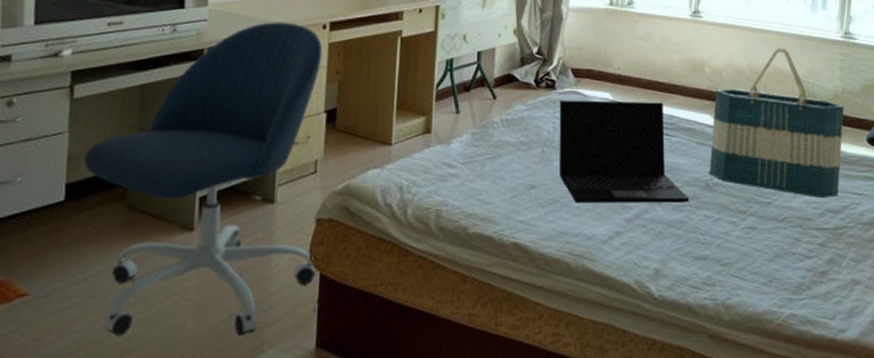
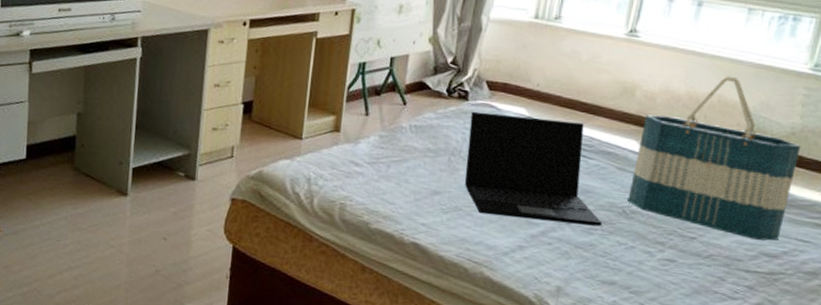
office chair: present [83,22,323,336] -> none [40,16,242,289]

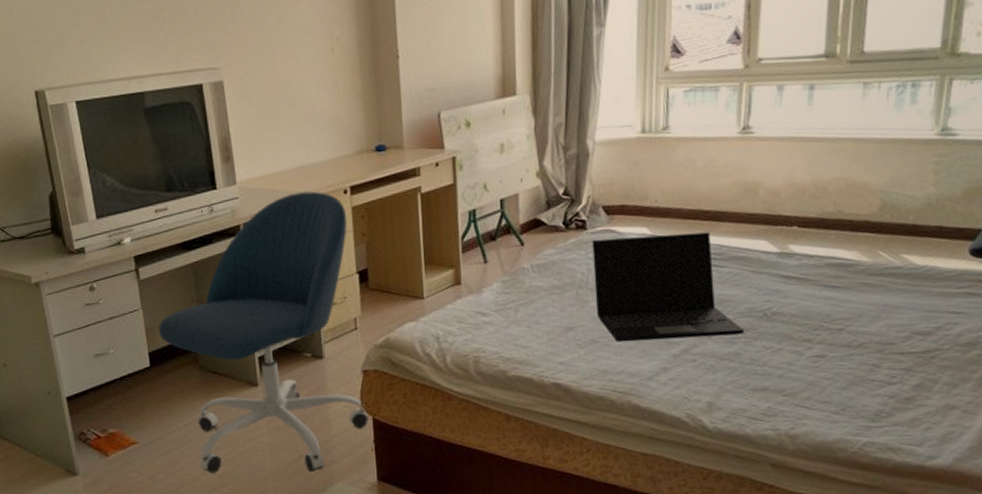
office chair: none [40,16,242,289] -> present [158,191,370,473]
tote bag: present [627,76,801,241] -> none [767,156,939,321]

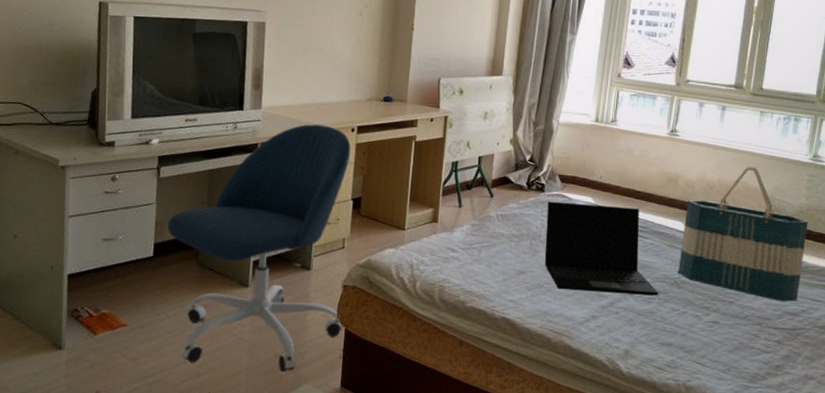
tote bag: none [767,156,939,321] -> present [678,166,809,302]

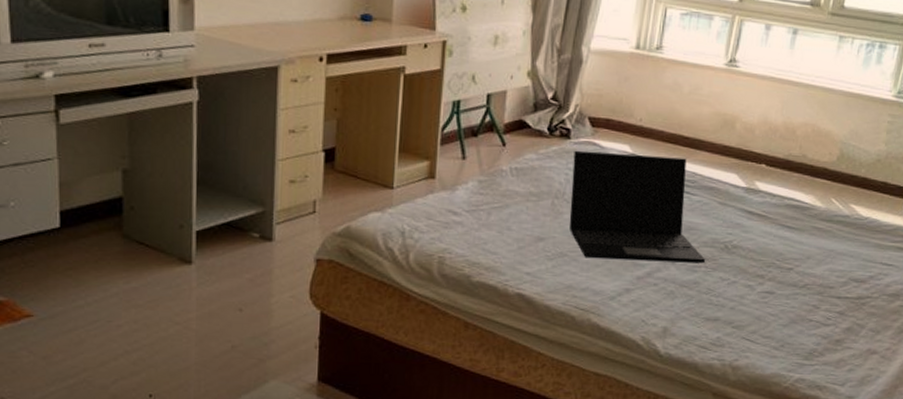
office chair: present [167,124,351,372] -> none [75,51,320,366]
tote bag: present [678,166,809,302] -> none [729,105,886,267]

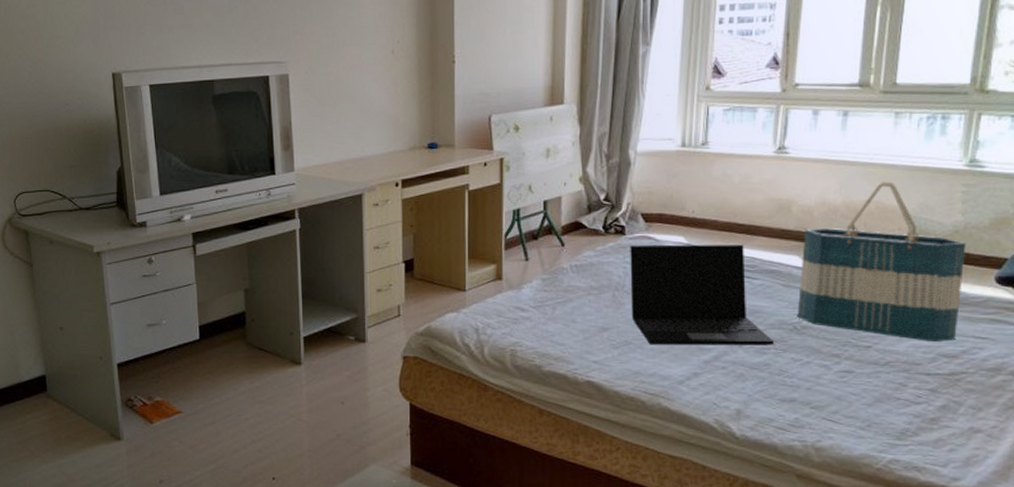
tote bag: none [729,105,886,267] -> present [797,181,967,343]

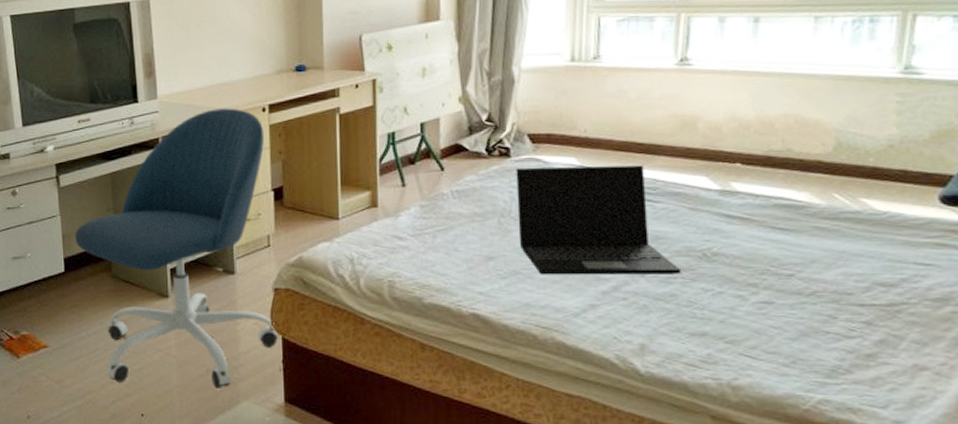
office chair: none [210,182,407,452] -> present [74,108,279,388]
tote bag: present [797,181,967,343] -> none [706,92,904,270]

